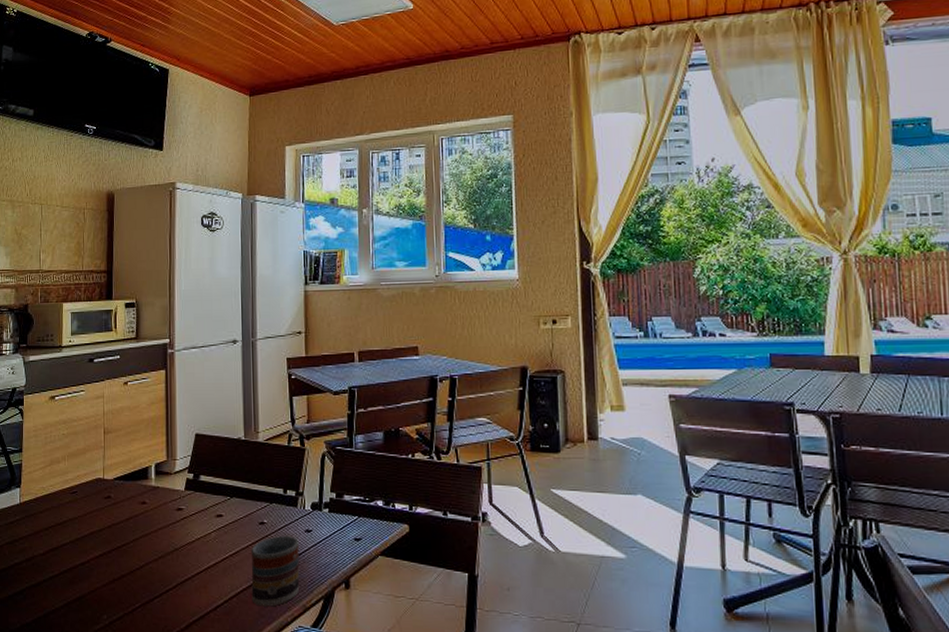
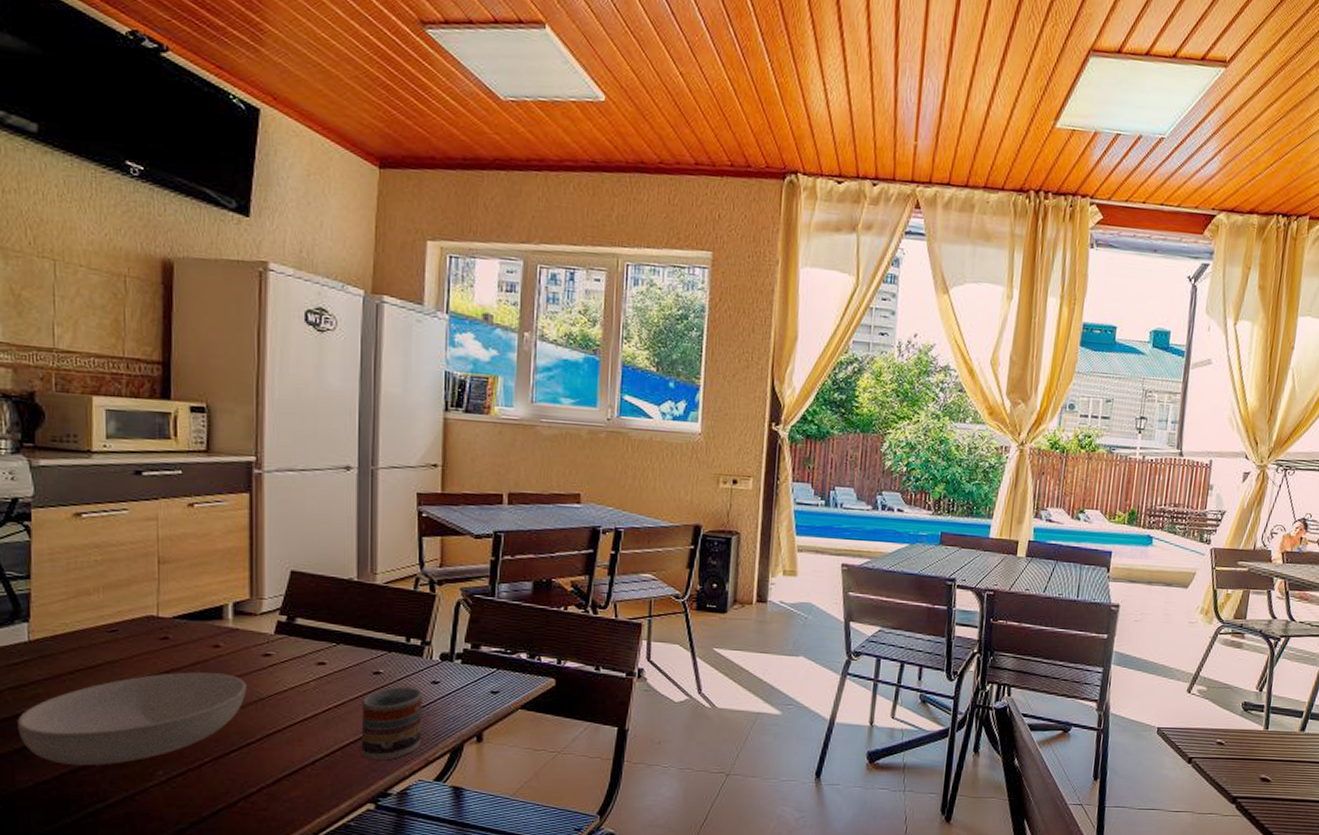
serving bowl: none [11,526,165,611] -> present [18,672,246,766]

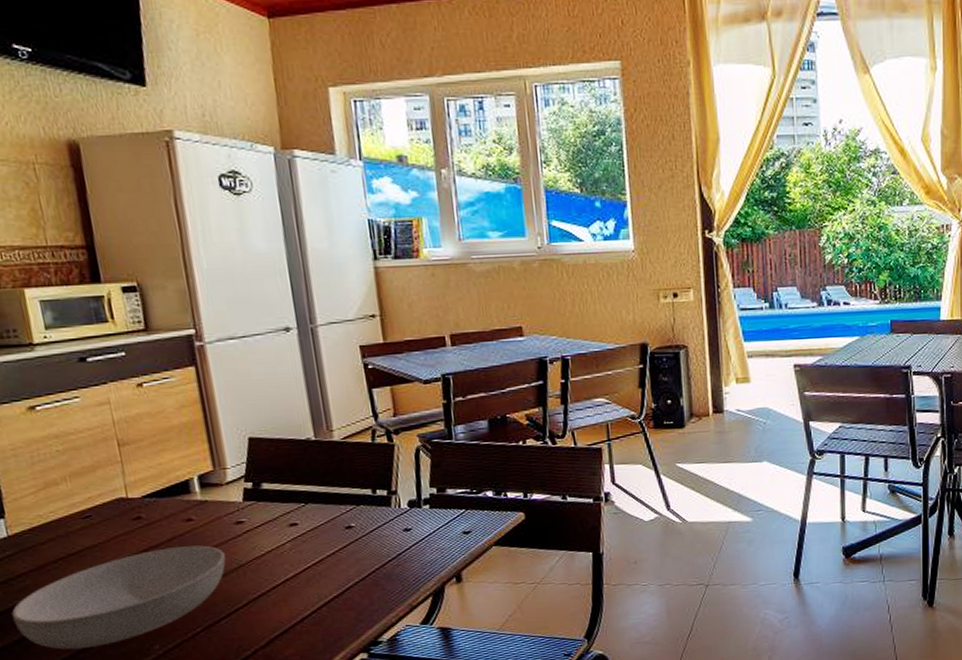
cup: present [361,686,423,761] -> none [338,536,403,612]

